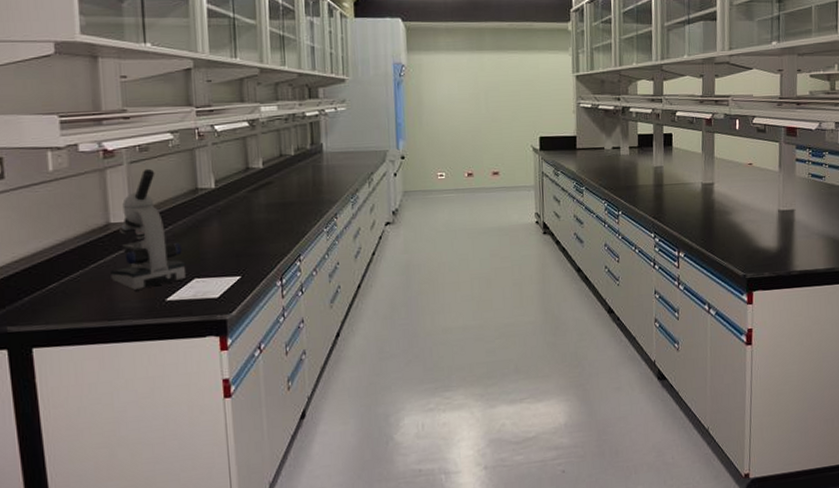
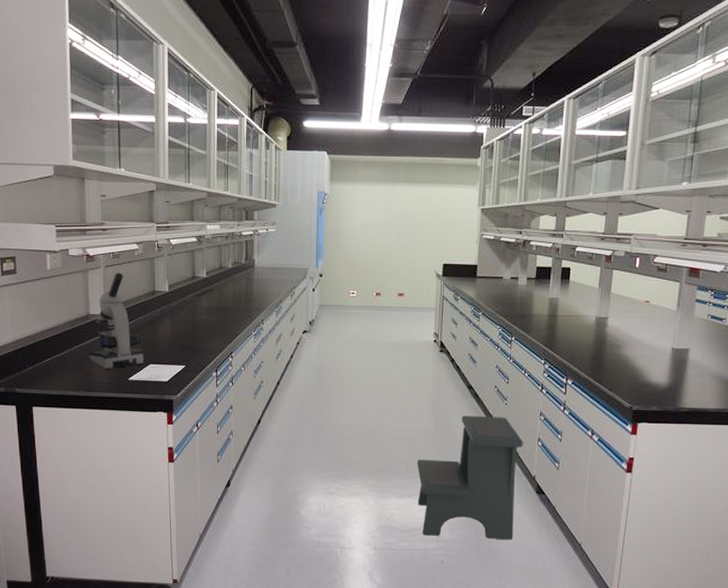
step stool: none [526,299,640,445] -> present [416,416,523,540]

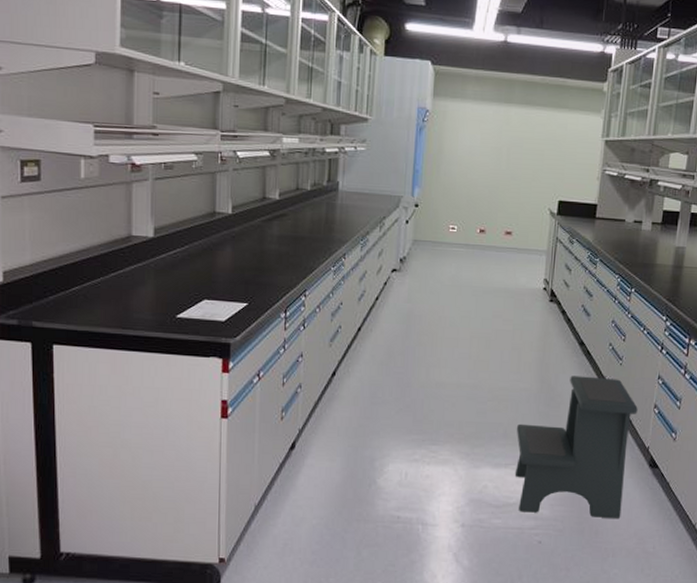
microscope: present [89,272,144,370] -> none [128,186,198,304]

